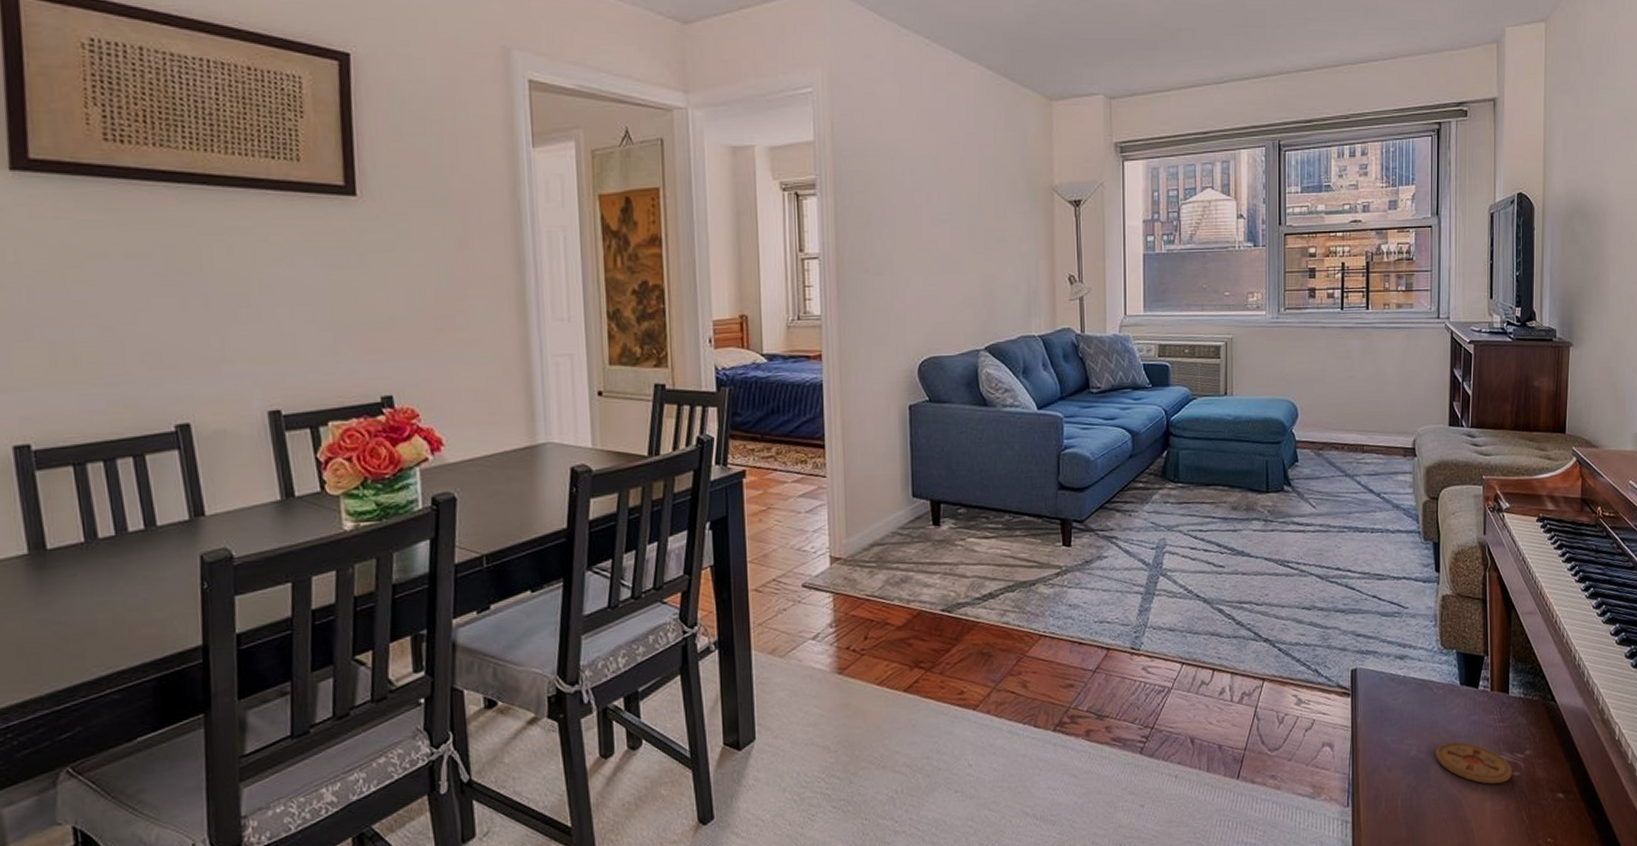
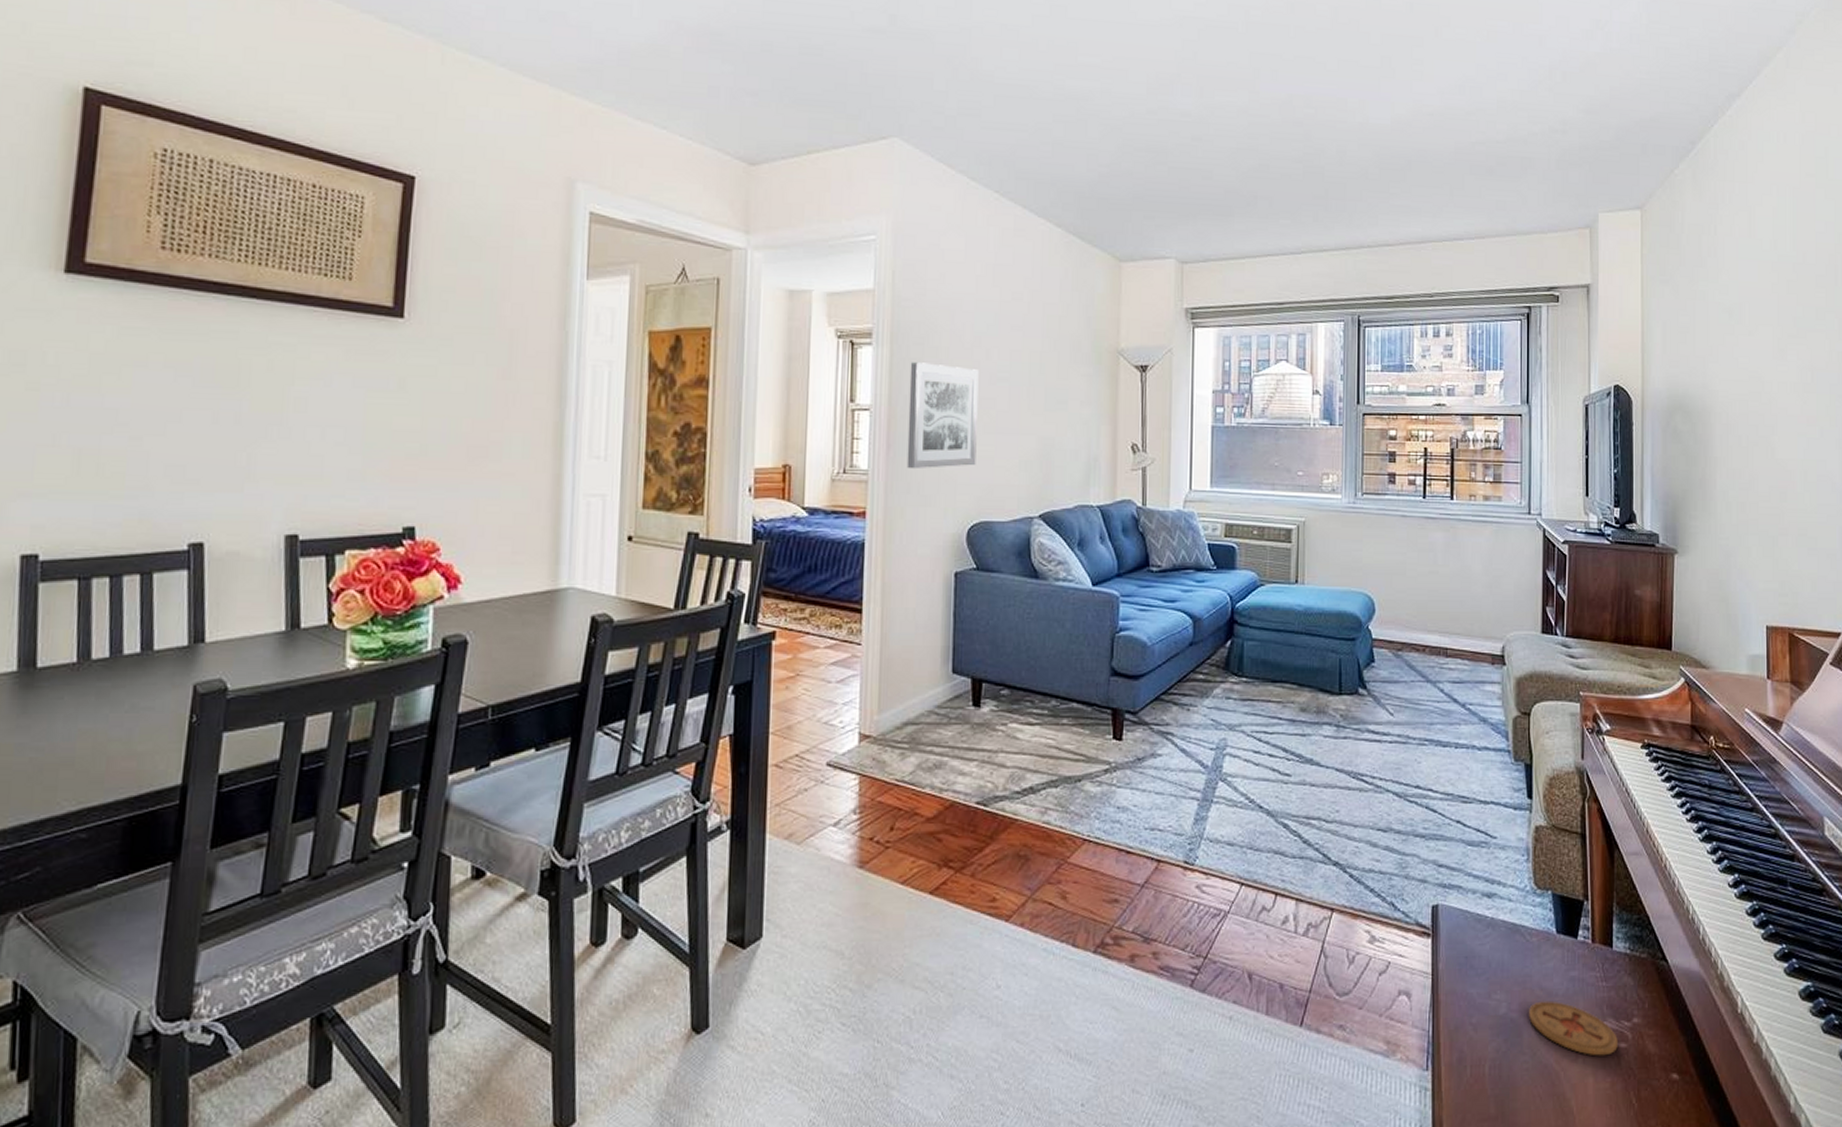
wall art: none [854,210,923,312] -> present [906,362,979,469]

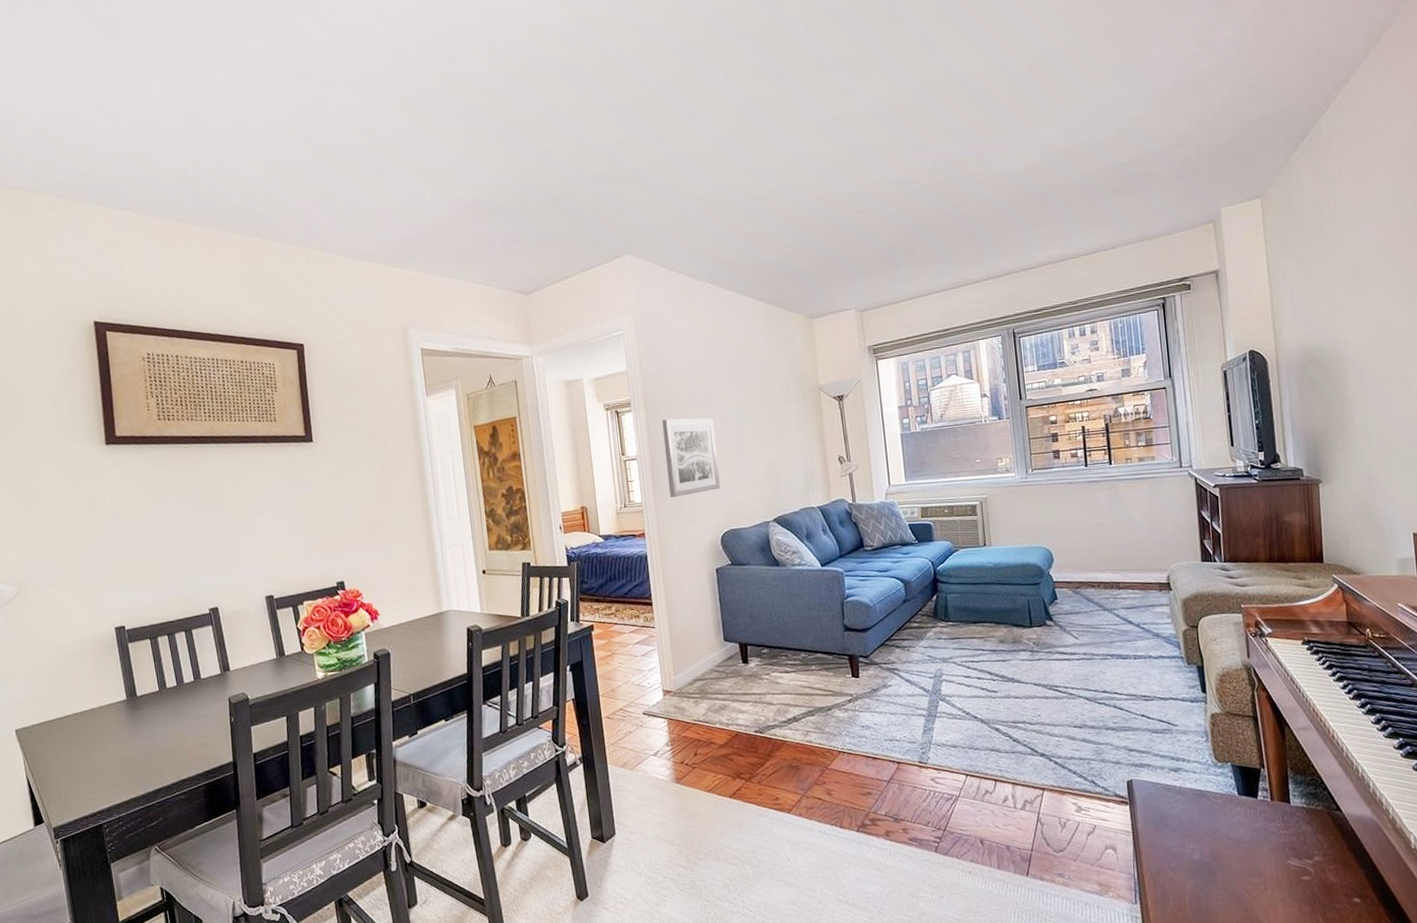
coaster: present [1529,1001,1618,1056] -> none [1220,847,1302,888]

